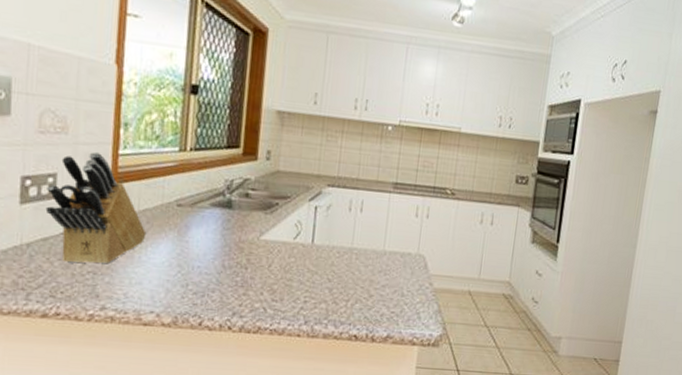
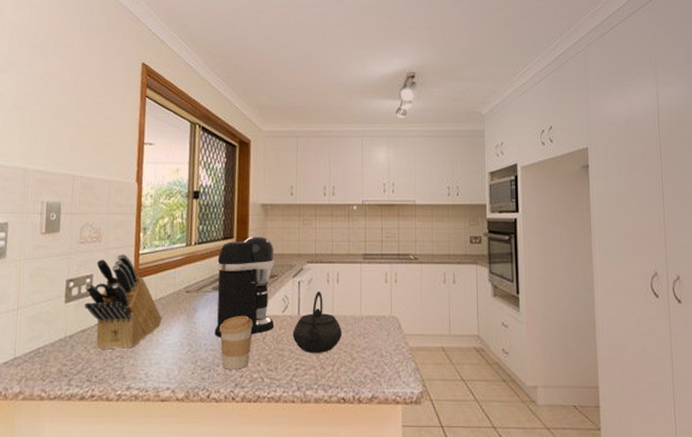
coffee maker: none [211,148,289,261] -> present [214,236,275,337]
coffee cup: none [217,238,258,298] -> present [219,315,253,370]
kettle: none [303,219,361,287] -> present [292,291,342,353]

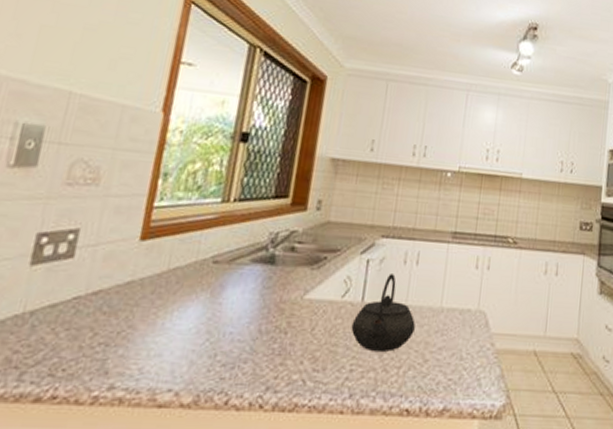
knife block: present [84,253,162,350] -> none [59,204,175,334]
coffee maker: present [214,236,275,337] -> none [246,197,341,325]
coffee cup: present [219,315,253,370] -> none [251,297,301,368]

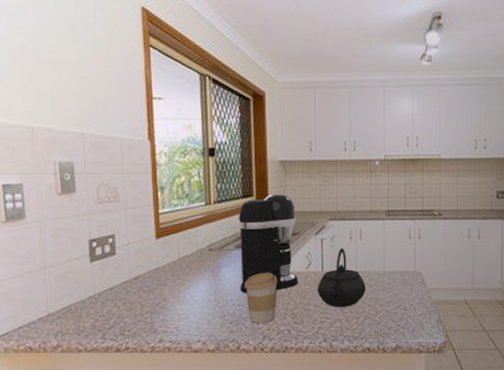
coffee maker: none [246,197,341,325] -> present [238,193,299,293]
coffee cup: none [251,297,301,368] -> present [245,272,278,323]

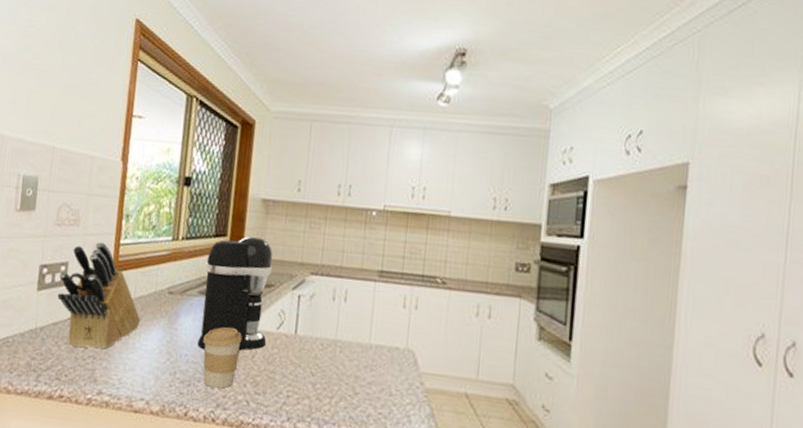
knife block: none [108,213,188,306] -> present [57,241,141,350]
kettle: present [317,248,366,307] -> none [286,309,345,382]

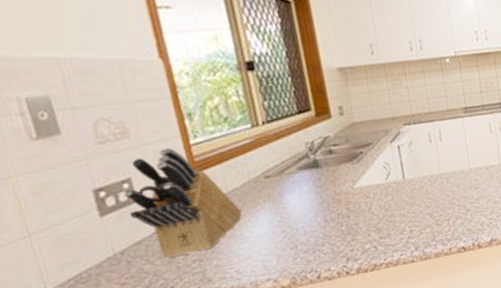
coffee maker: present [197,236,273,351] -> none [296,103,379,218]
coffee cup: present [203,326,242,389] -> none [315,190,358,247]

